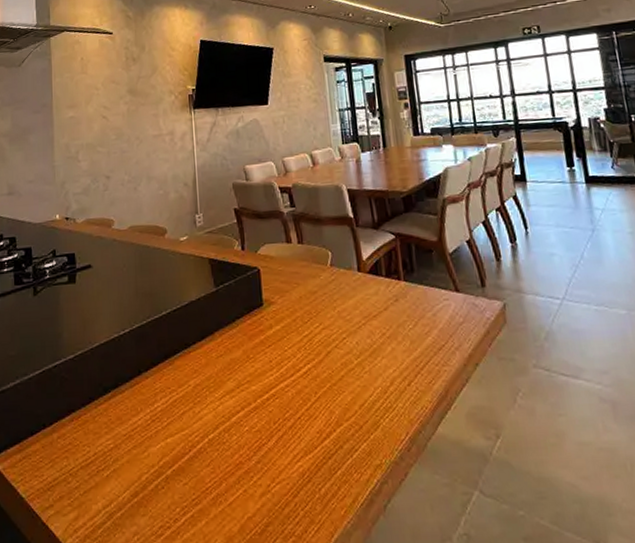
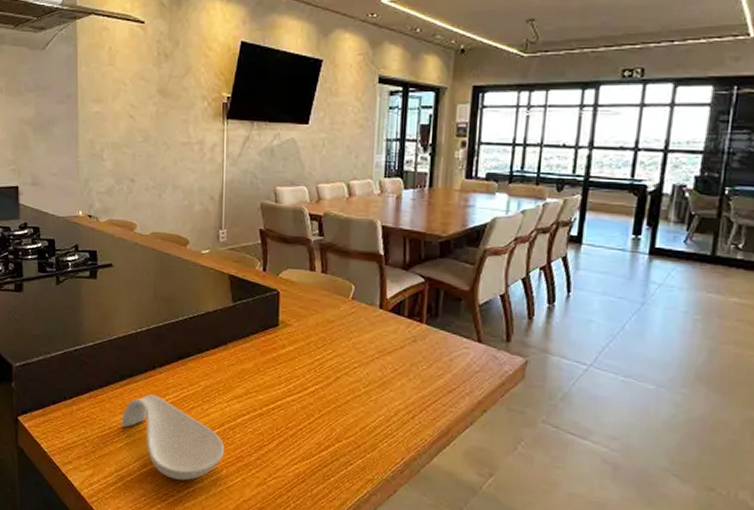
spoon rest: none [107,404,221,506] -> present [121,394,224,481]

